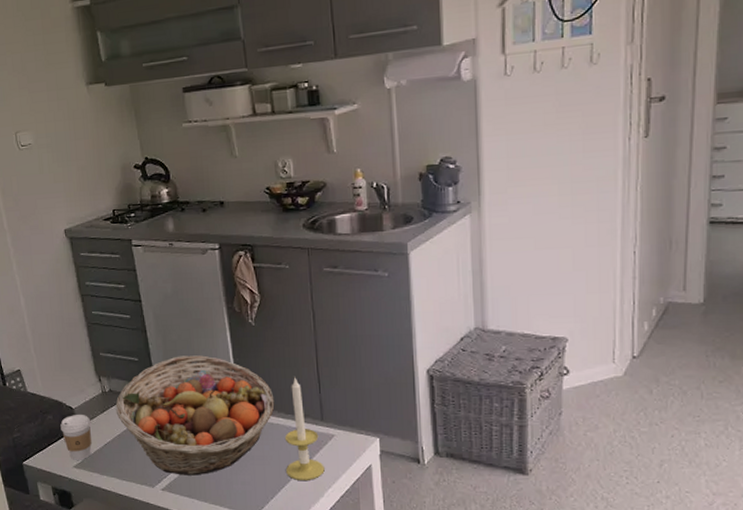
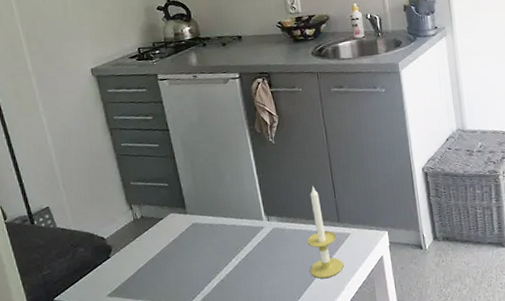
coffee cup: present [60,415,92,460] -> none [92,243,126,289]
fruit basket: present [115,355,275,476] -> none [147,175,297,289]

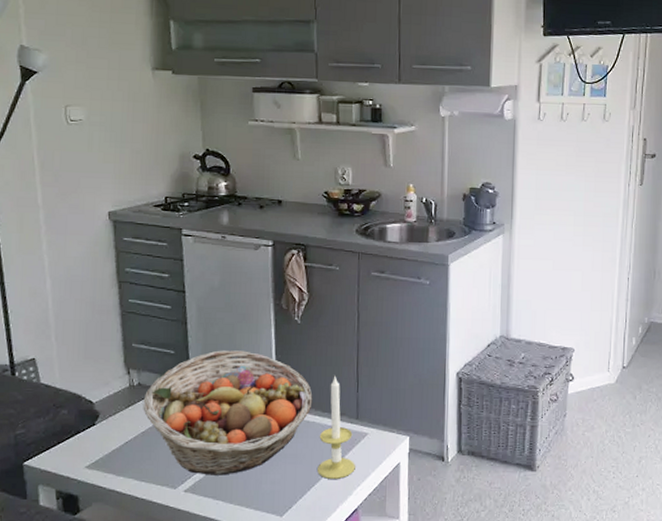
fruit basket: none [147,175,297,289] -> present [143,350,313,475]

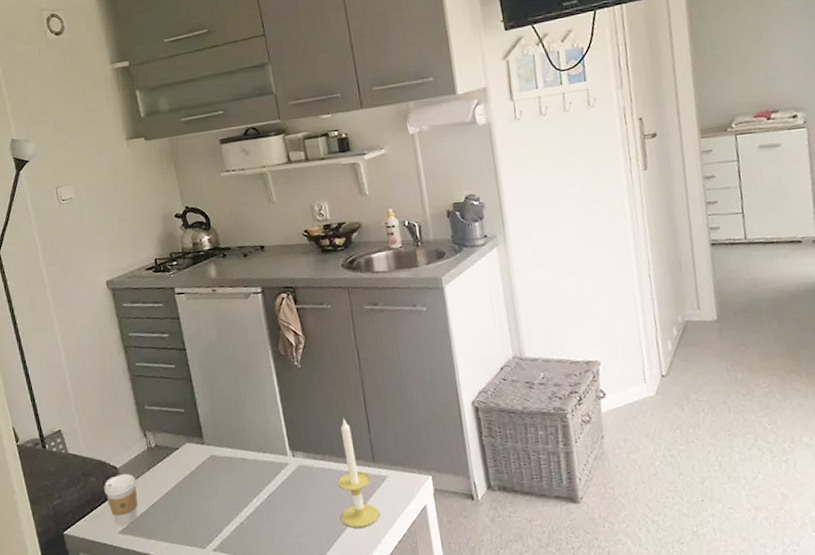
coffee cup: none [75,410,113,460] -> present [104,474,139,525]
fruit basket: present [143,350,313,475] -> none [162,402,325,533]

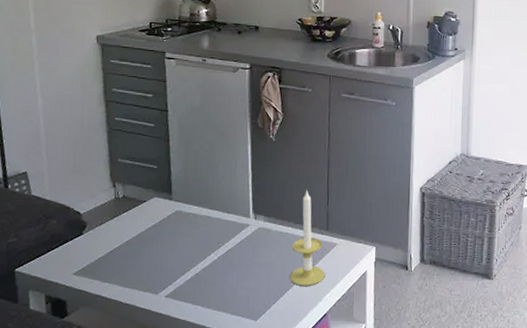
coffee cup: present [104,474,139,525] -> none [64,220,99,267]

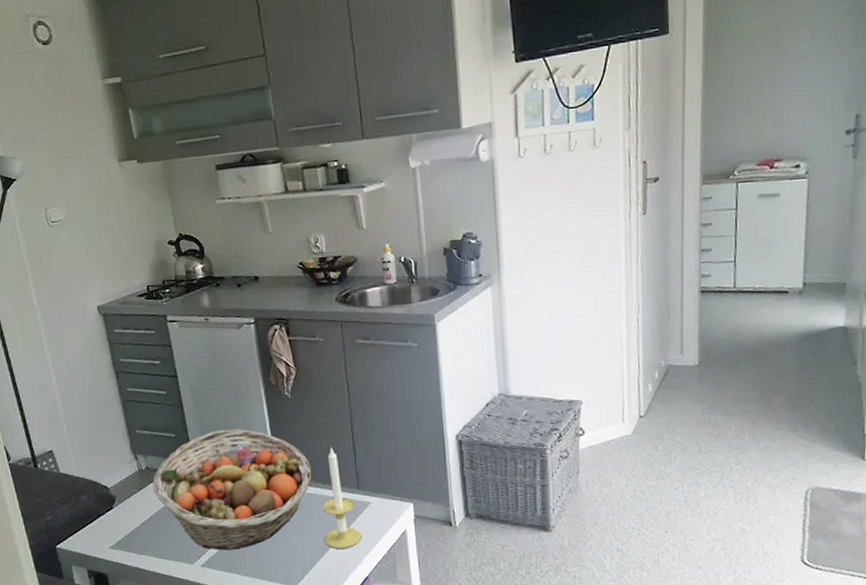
fruit basket: none [127,165,286,282] -> present [152,429,312,550]

